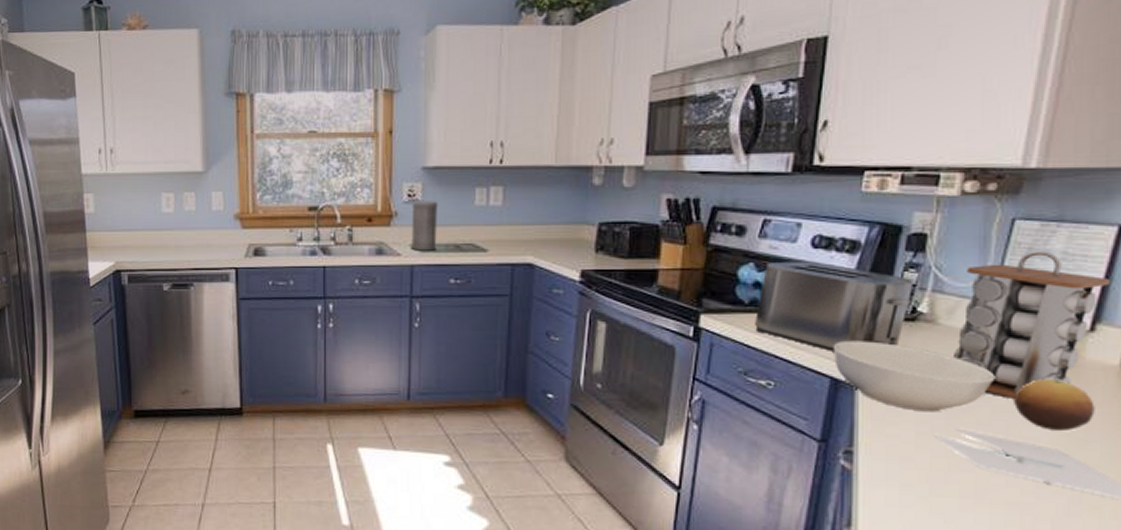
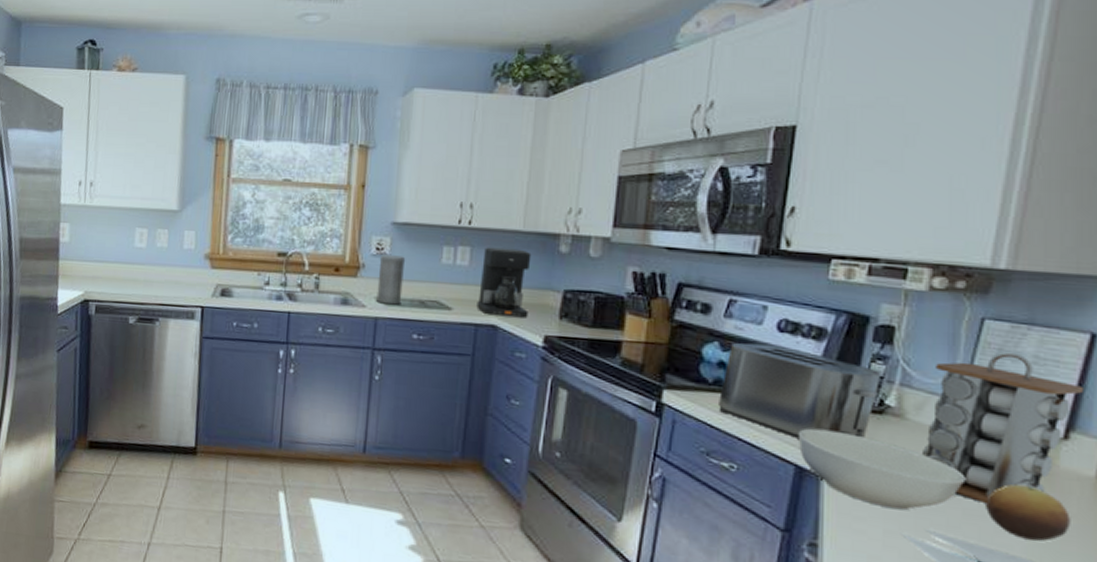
coffee maker: none [512,185,565,254] -> present [476,247,532,318]

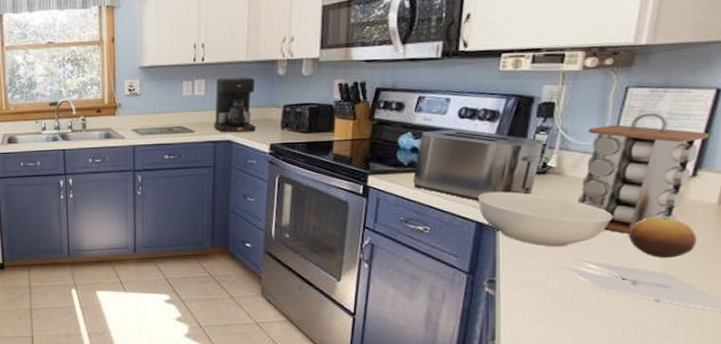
canister: present [376,255,406,305] -> none [132,93,154,134]

